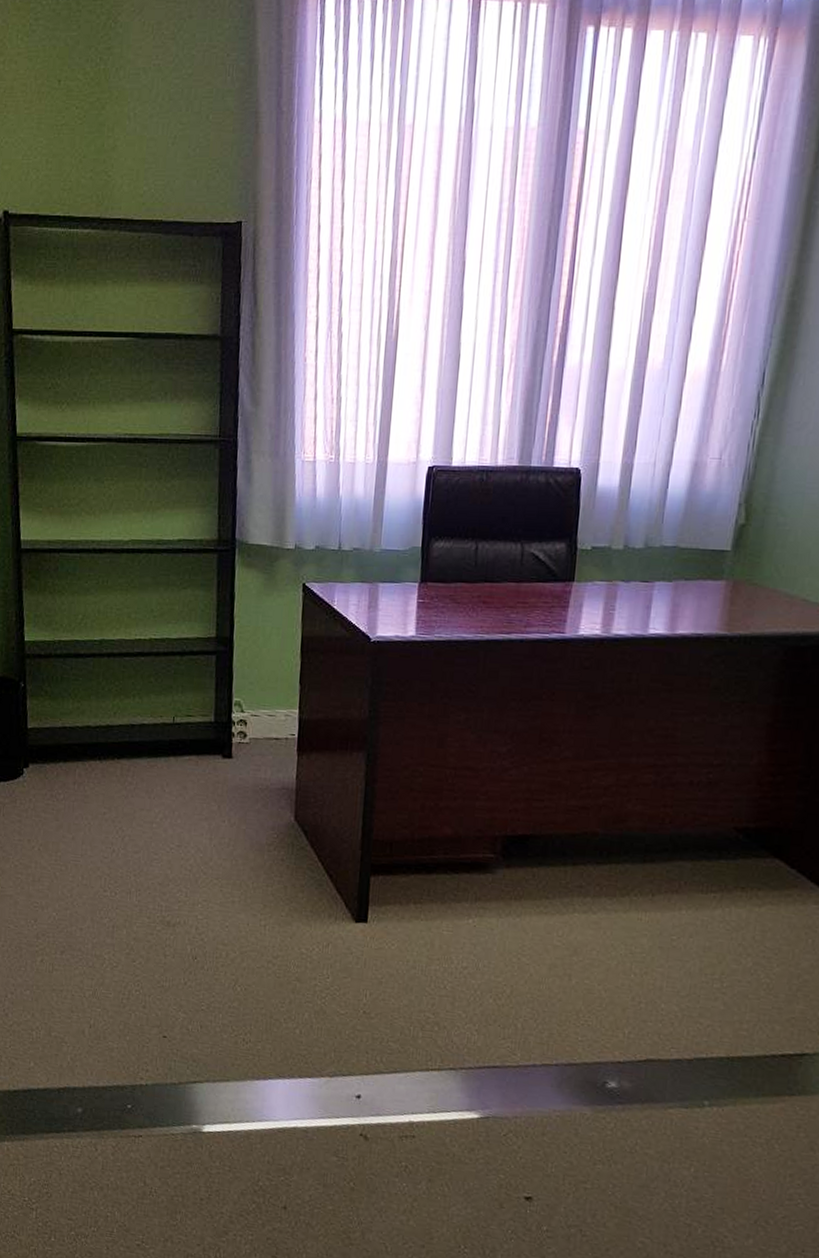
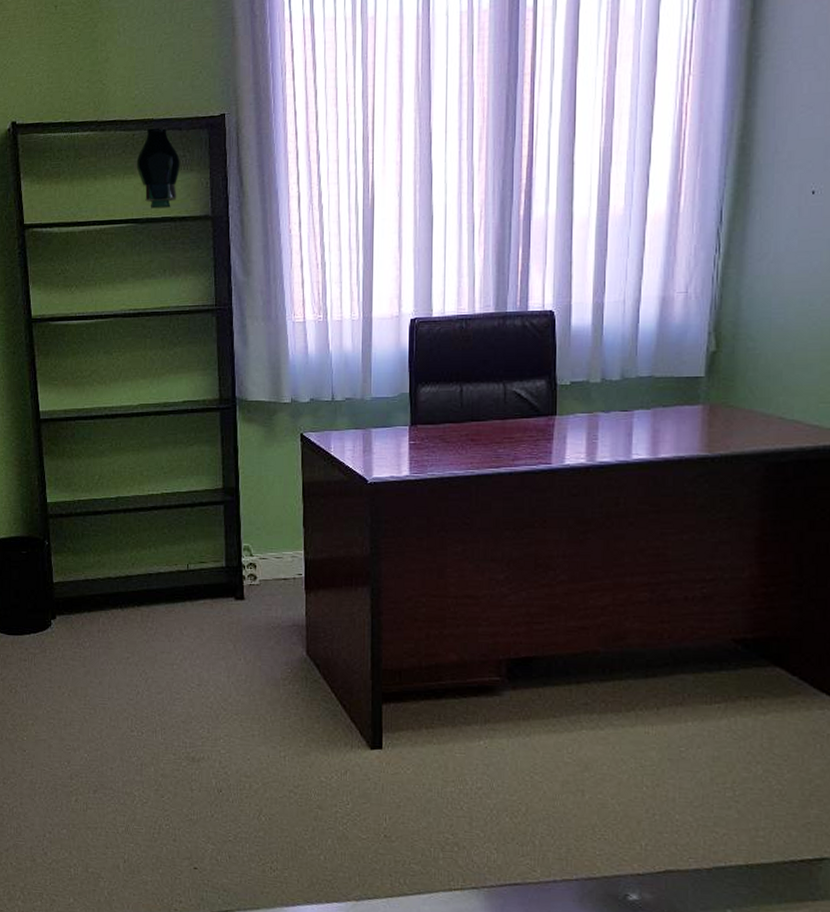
vase: none [140,231,189,323] -> present [136,127,180,209]

